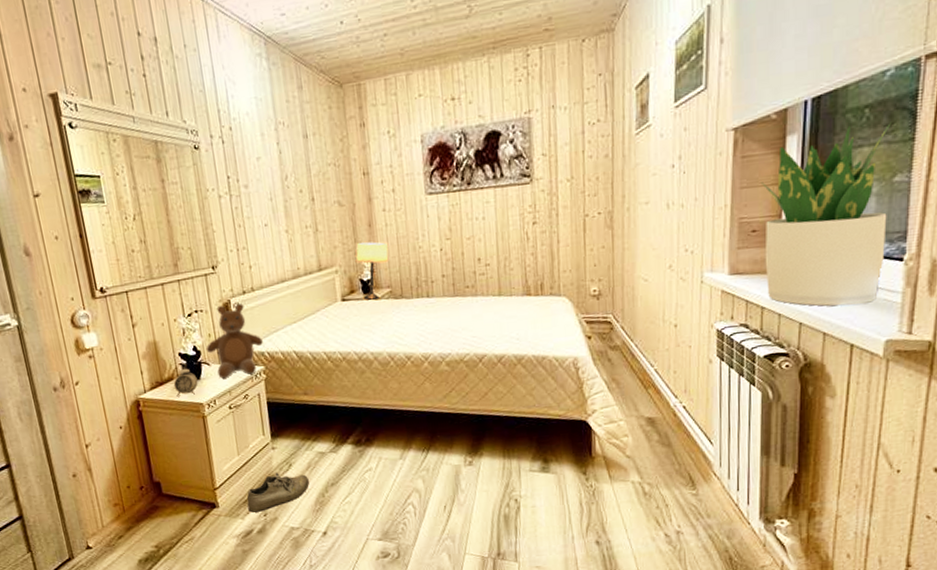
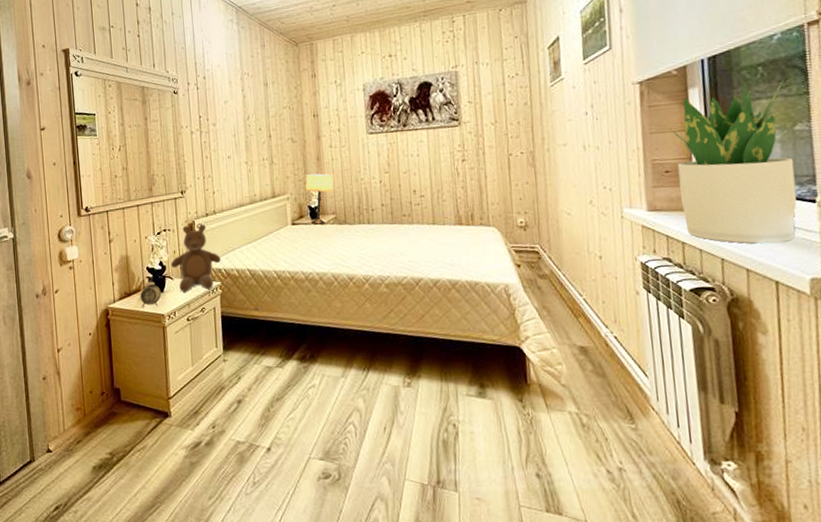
shoe: present [246,472,310,513] -> none [197,384,256,424]

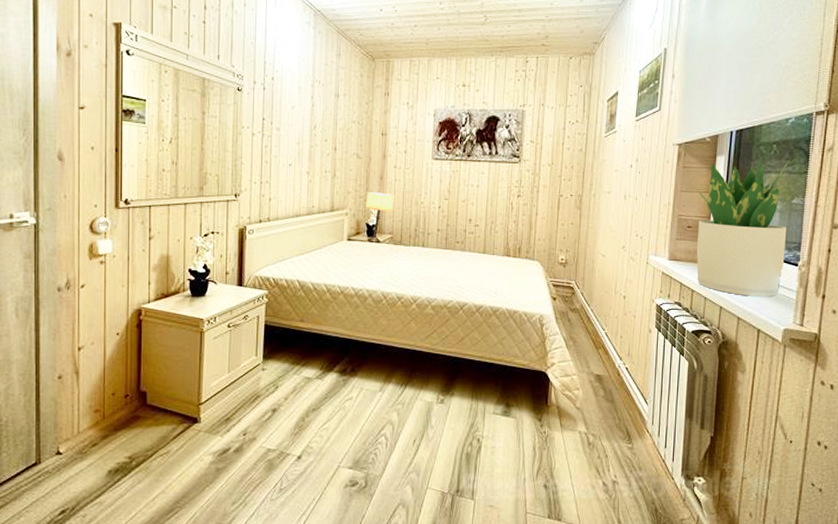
alarm clock: present [139,276,162,307] -> none [178,279,202,310]
teddy bear: present [170,225,222,292] -> none [215,231,271,298]

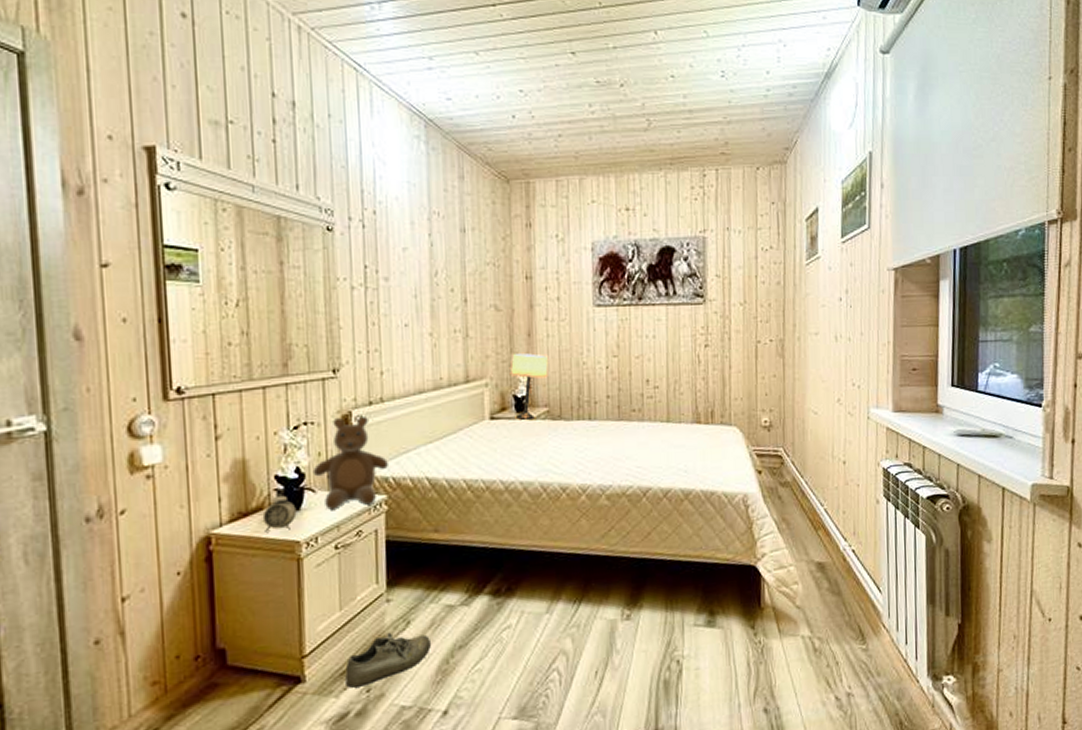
alarm clock: none [178,279,202,310] -> present [262,488,297,532]
teddy bear: none [215,231,271,298] -> present [312,417,390,510]
shoe: none [229,393,292,431] -> present [345,632,431,688]
planter: present [696,156,792,298] -> none [919,276,1027,449]

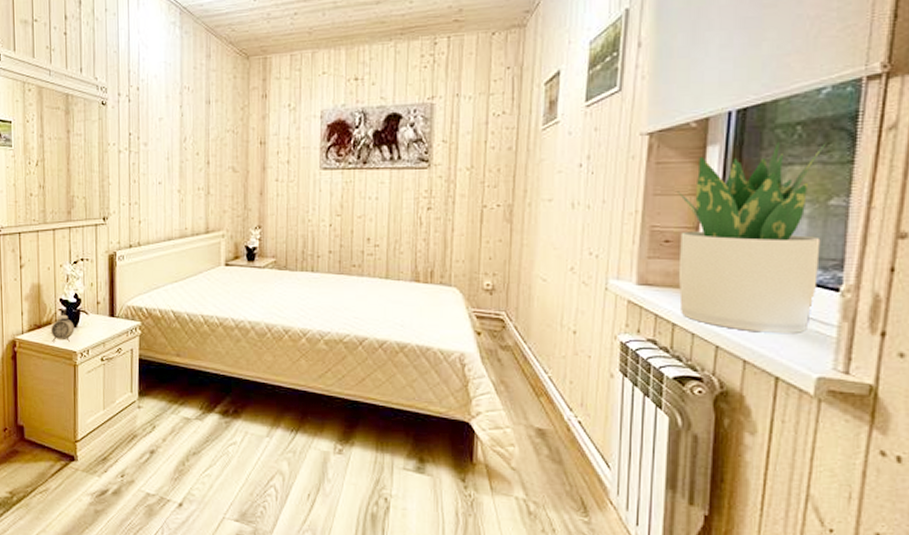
teddy bear: present [312,417,390,510] -> none [86,257,144,329]
shoe: present [345,632,431,688] -> none [106,432,171,472]
table lamp: present [511,352,548,421] -> none [244,209,277,269]
planter: none [919,276,1027,449] -> present [676,141,827,335]

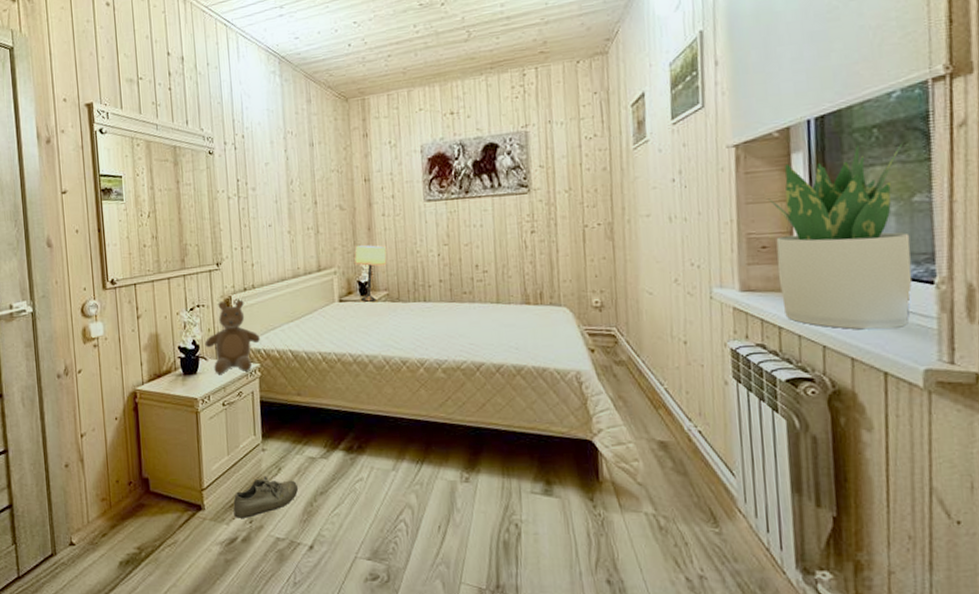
alarm clock: present [50,309,75,342] -> none [170,356,195,390]
teddy bear: none [86,257,144,329] -> present [204,300,261,374]
shoe: none [106,432,171,472] -> present [233,475,298,518]
table lamp: none [244,209,277,269] -> present [355,244,387,303]

